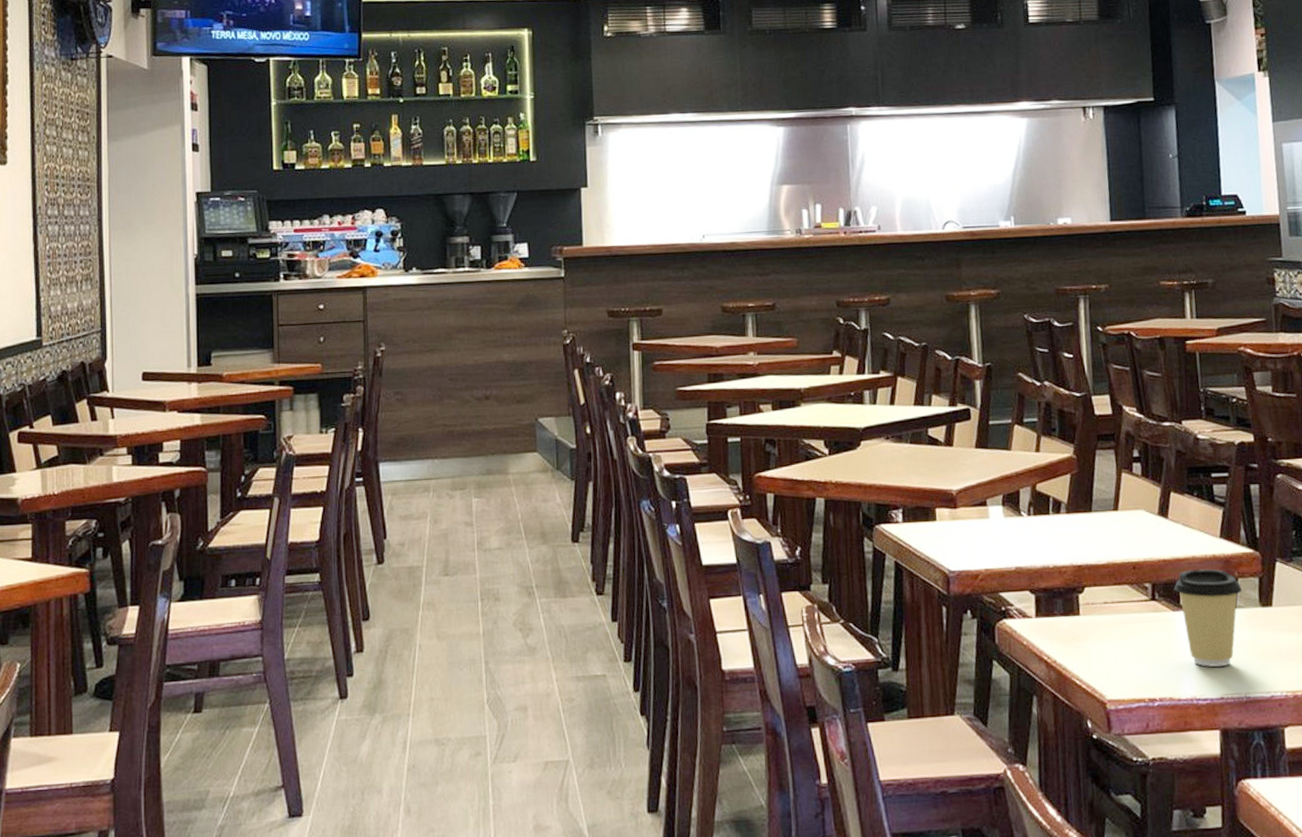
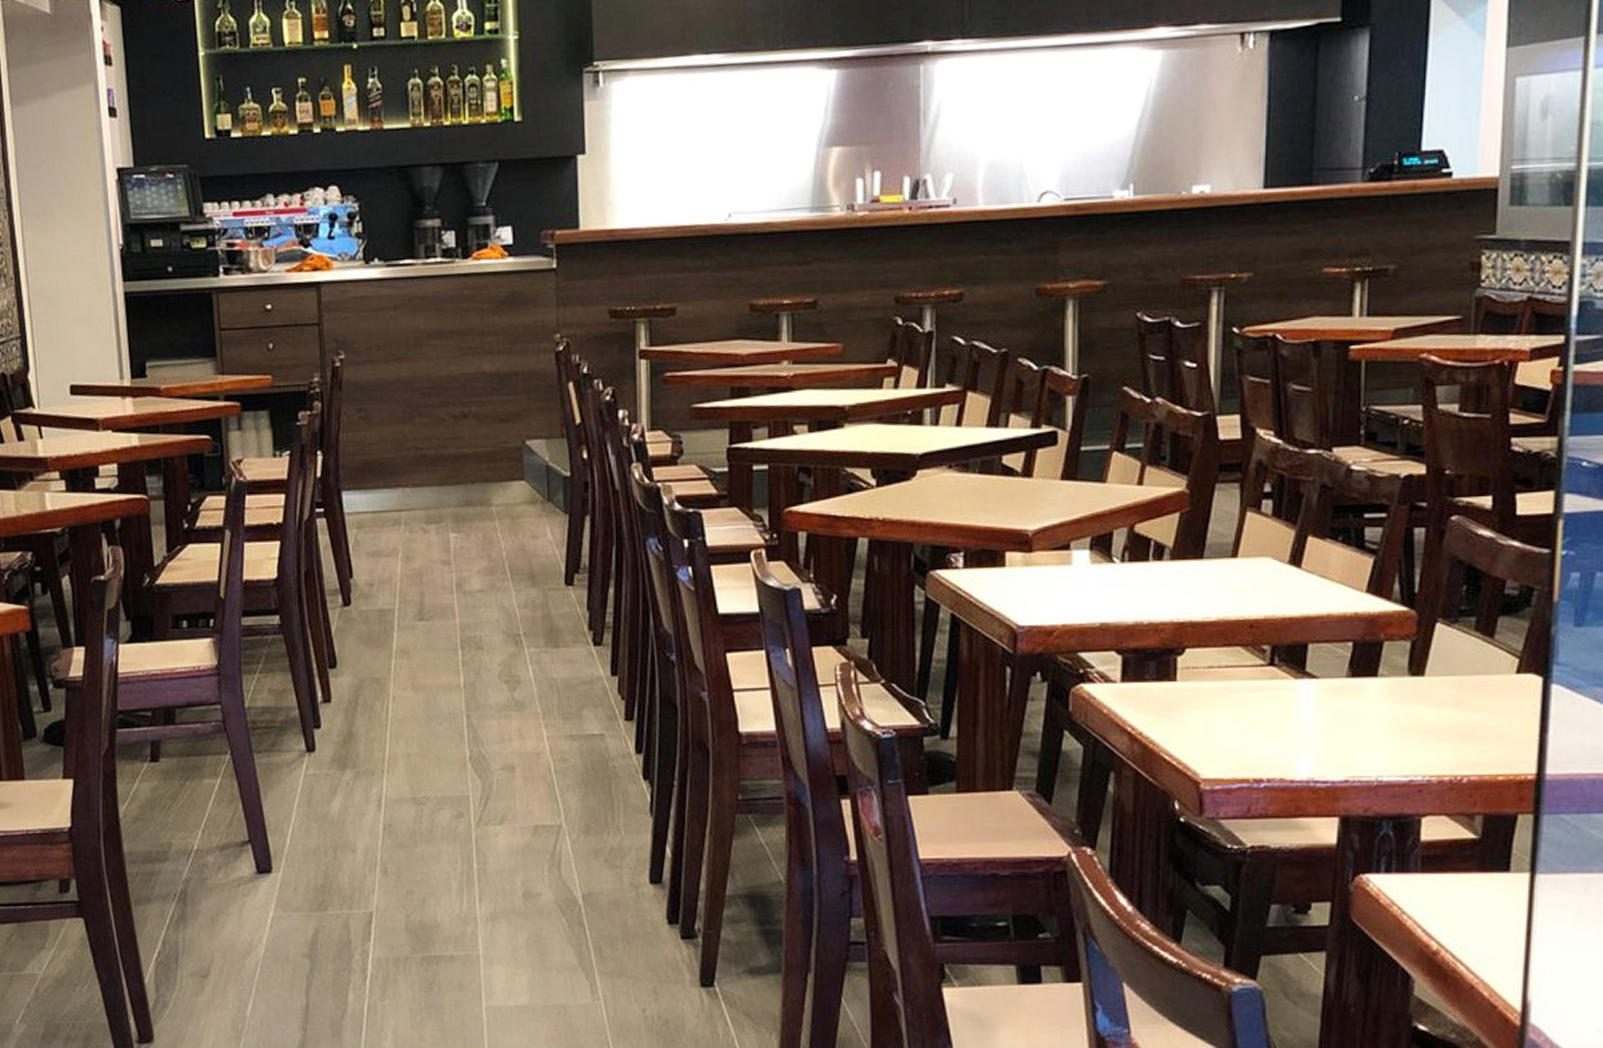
coffee cup: present [1174,569,1243,667] -> none [1299,629,1389,745]

